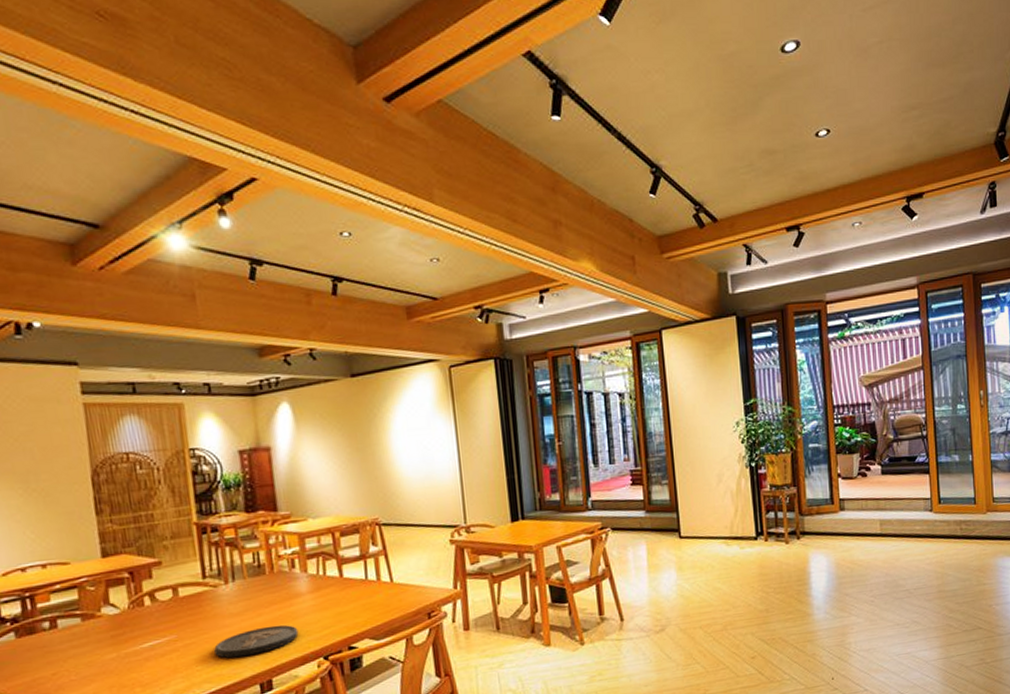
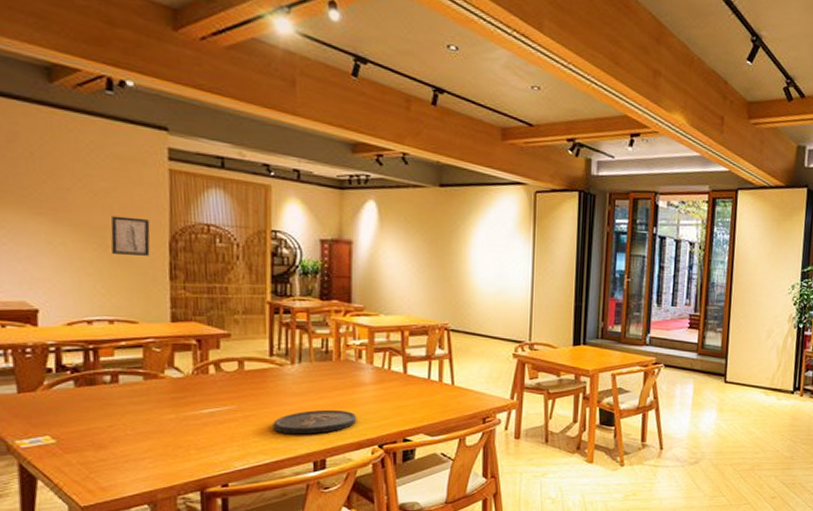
wall art: none [33,457,74,497] -> present [110,216,150,256]

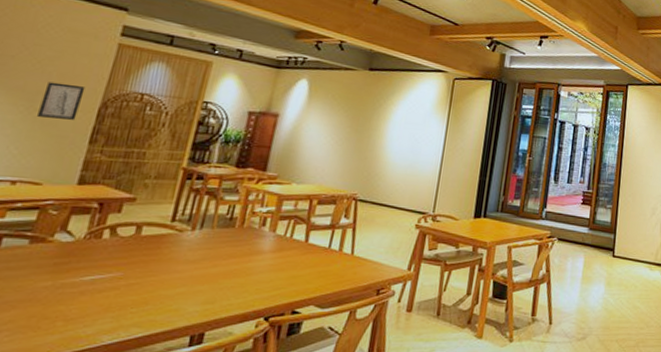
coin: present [273,409,357,435] -> none [155,278,249,306]

